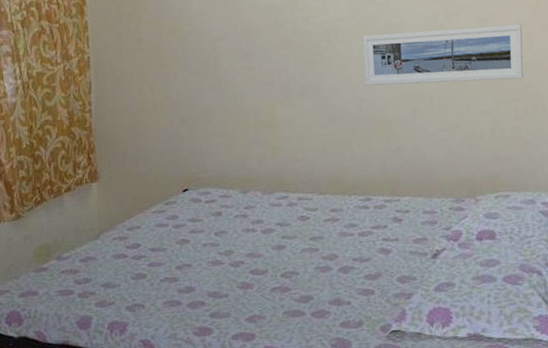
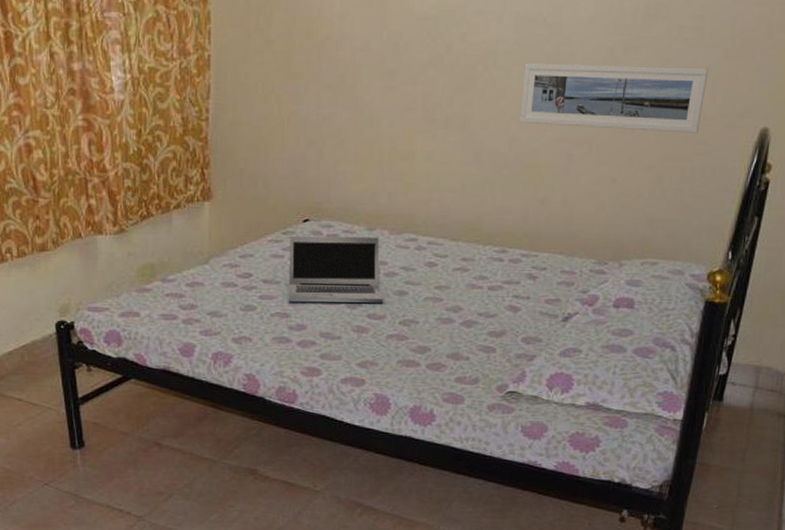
laptop: none [172,198,264,267] -> present [289,235,384,303]

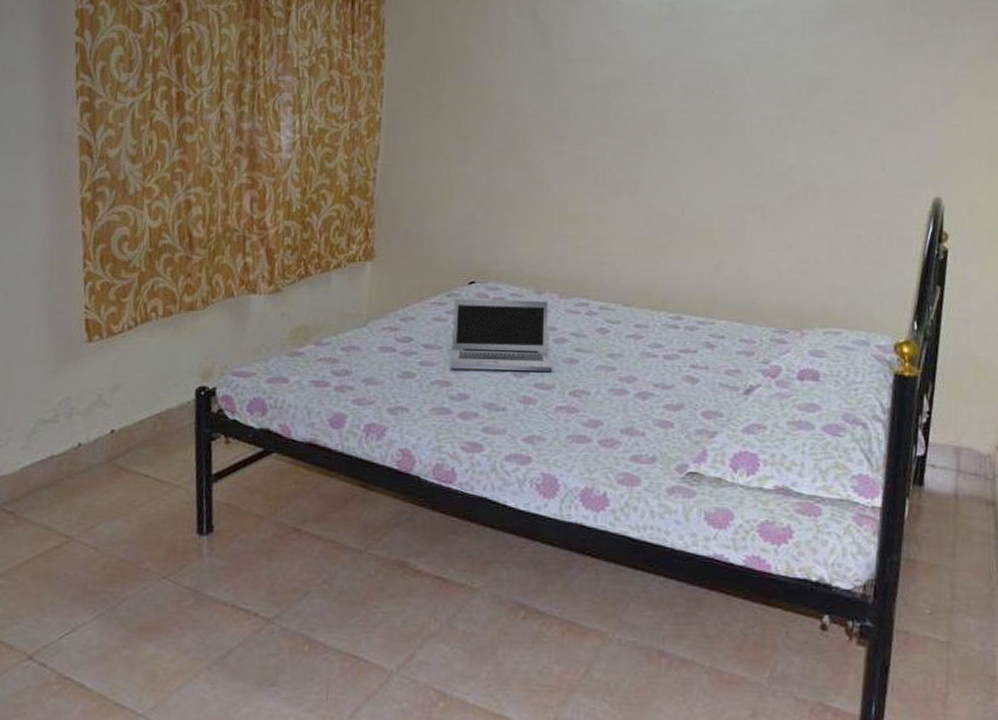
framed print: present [519,62,709,133] -> none [691,130,876,202]

